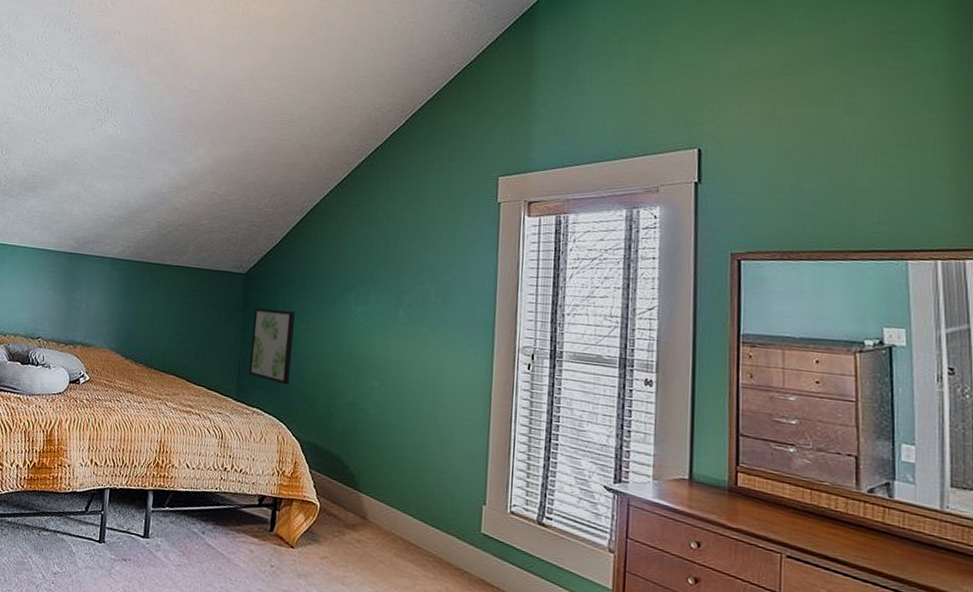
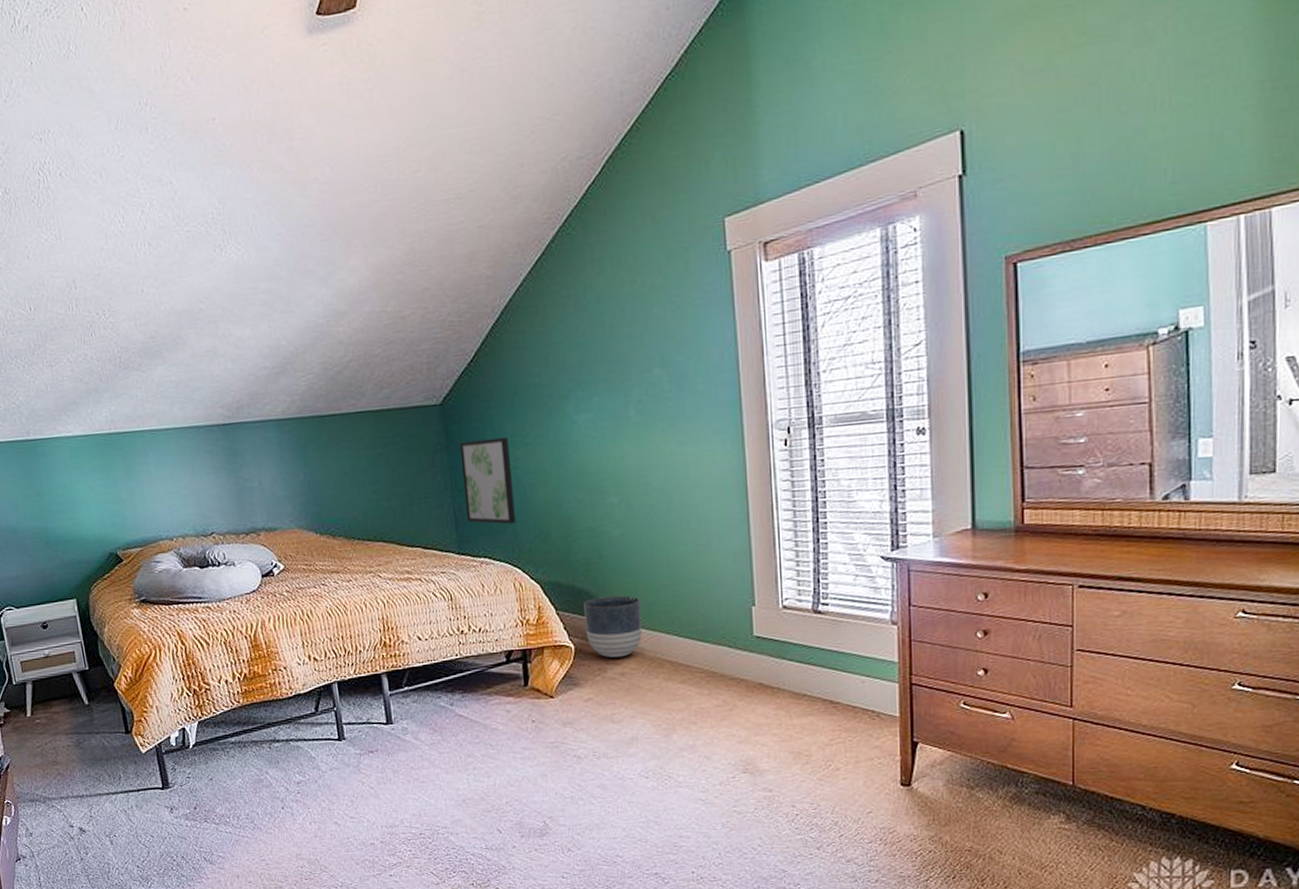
planter: none [332,465,385,525] -> present [584,595,643,659]

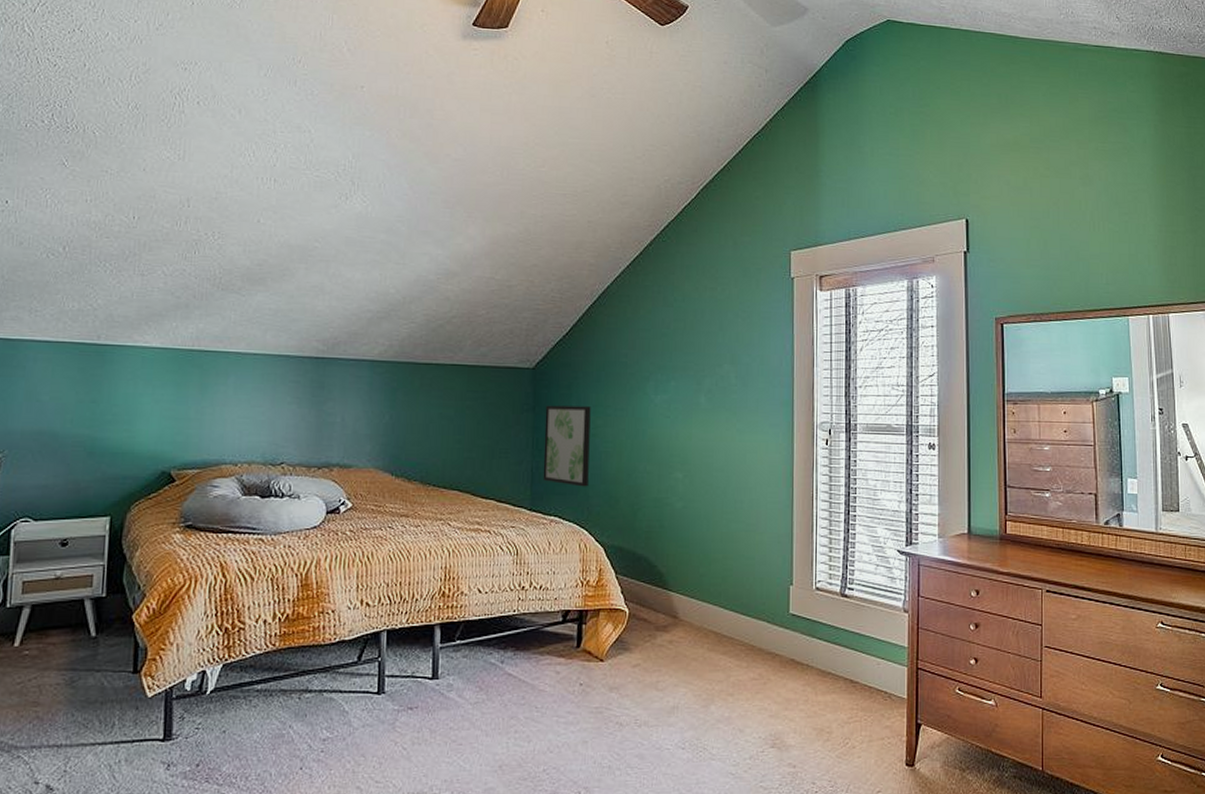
planter: present [584,595,643,659] -> none [641,565,694,626]

